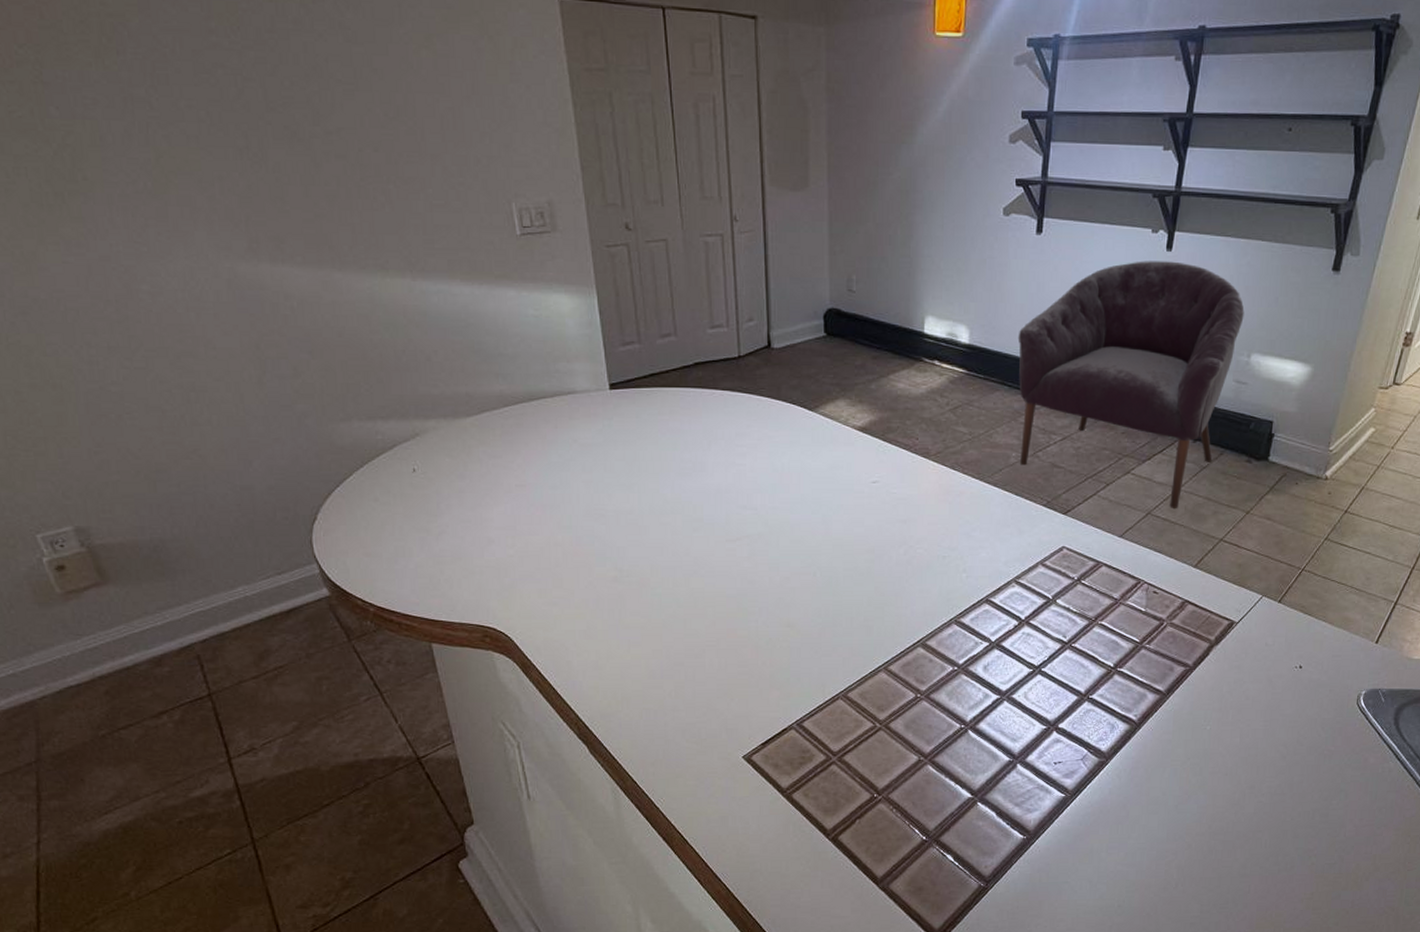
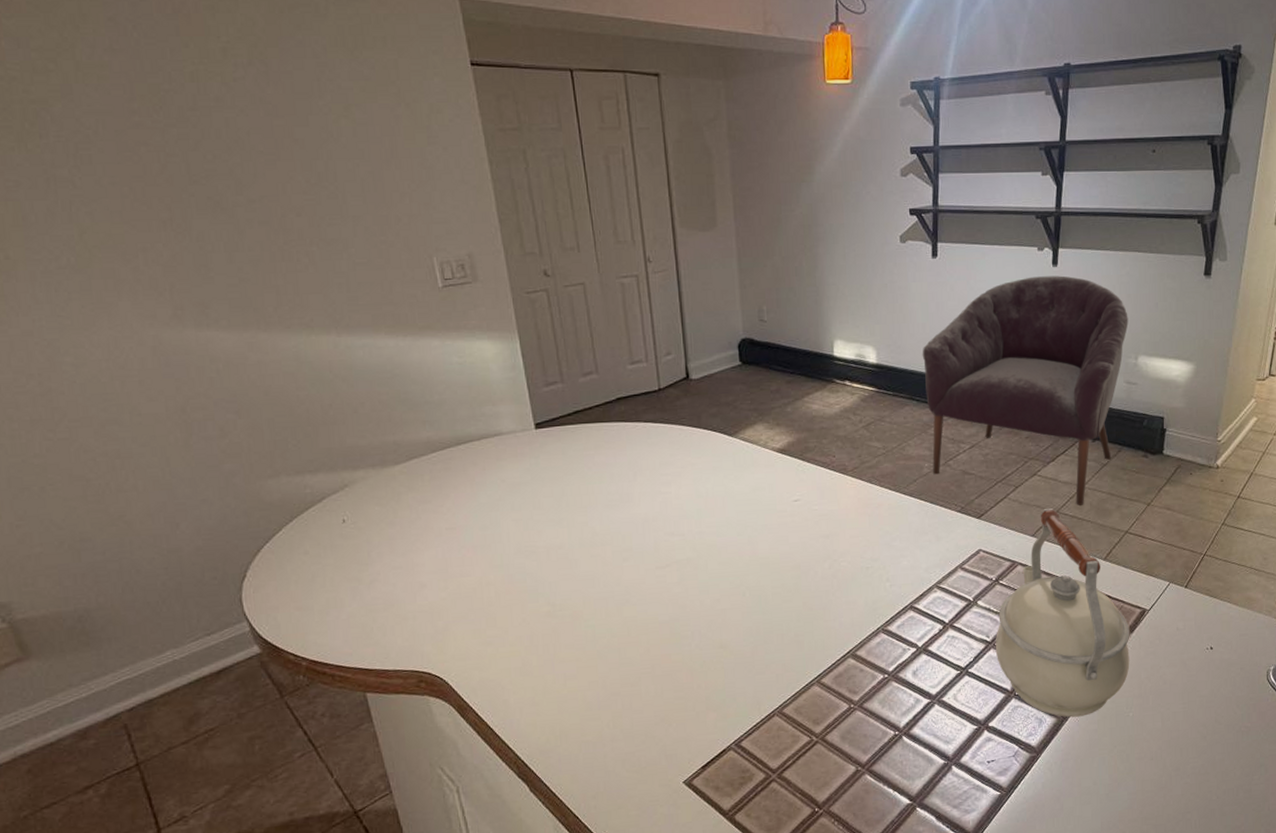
kettle: none [1071,509,1215,726] -> present [995,508,1130,718]

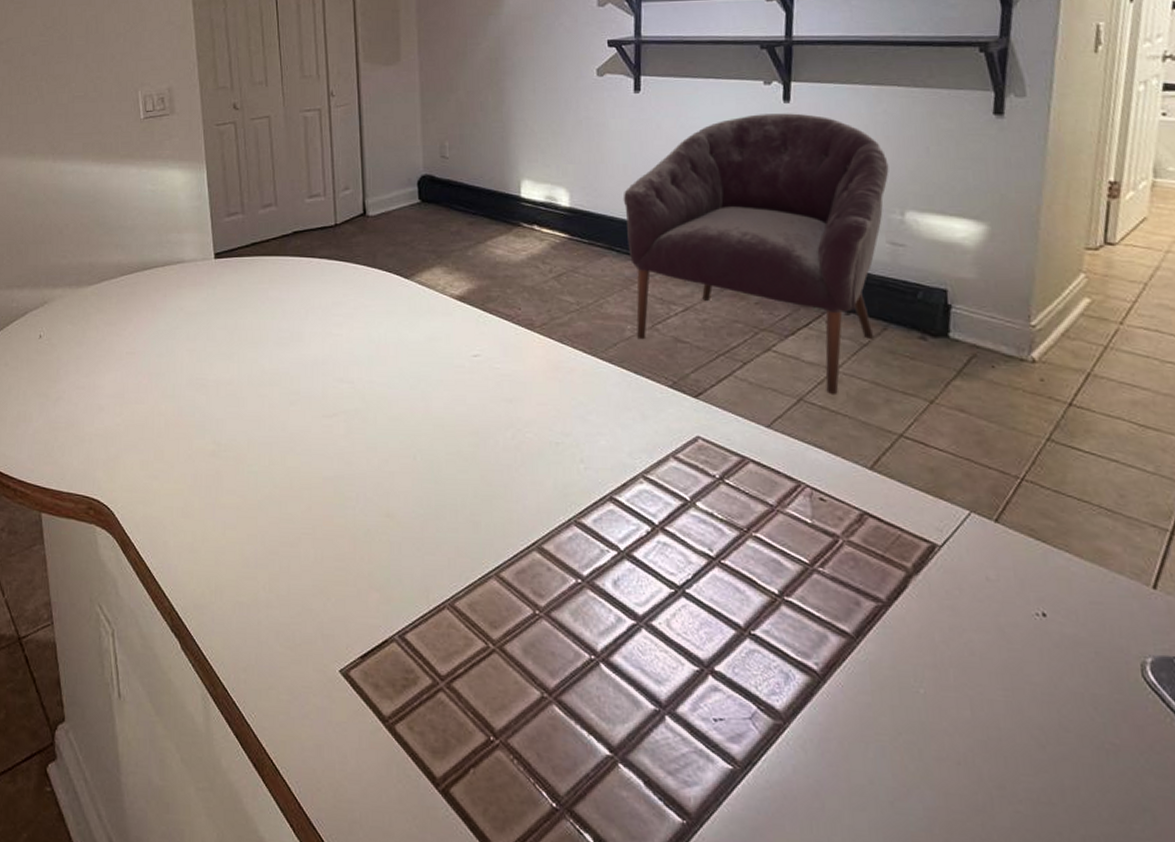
kettle: present [995,508,1130,718] -> none [720,394,916,681]

